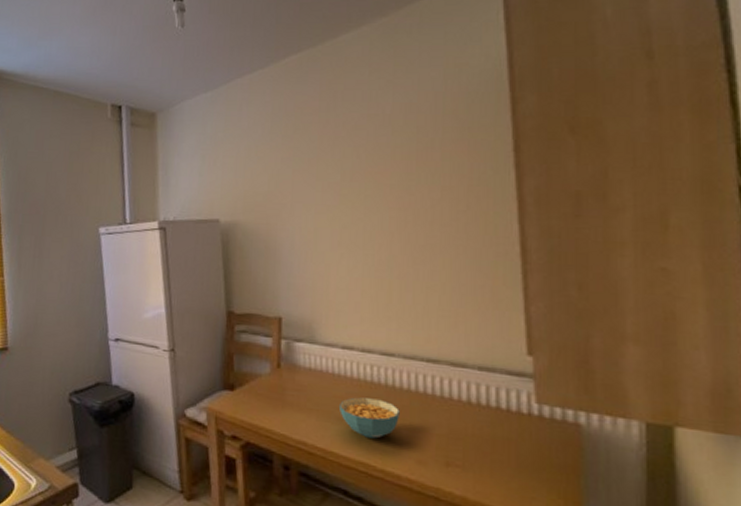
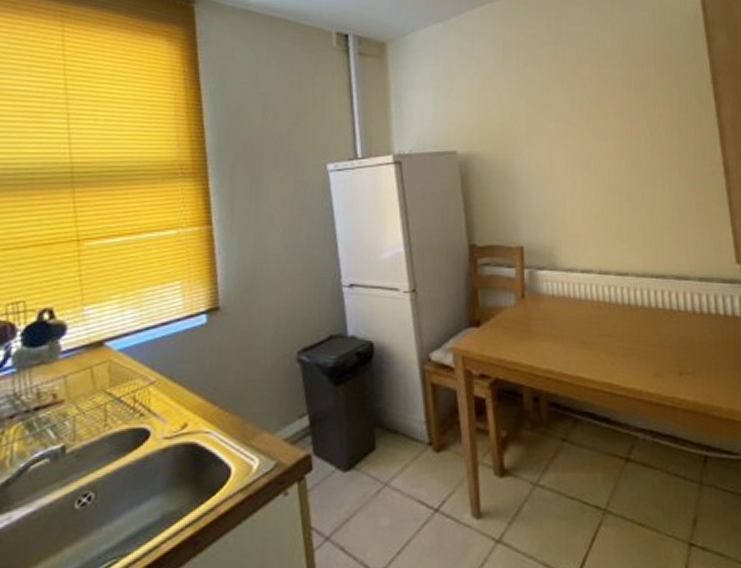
cereal bowl: present [339,397,400,439] -> none [583,318,637,358]

